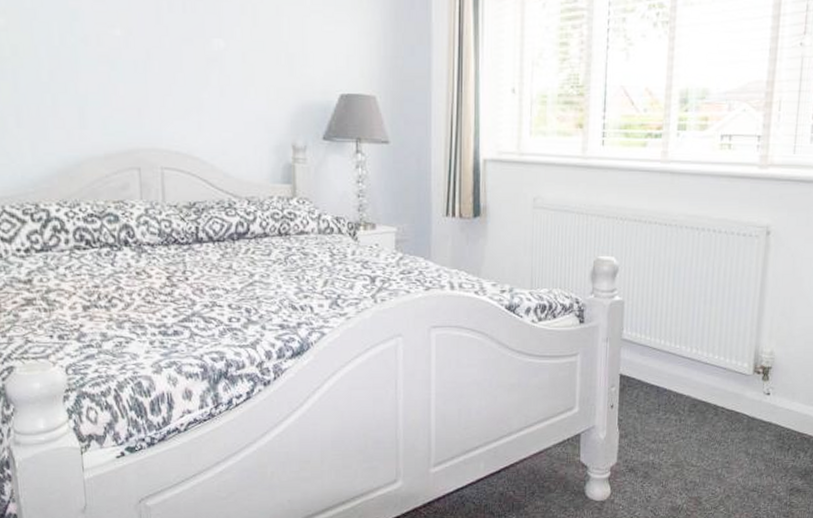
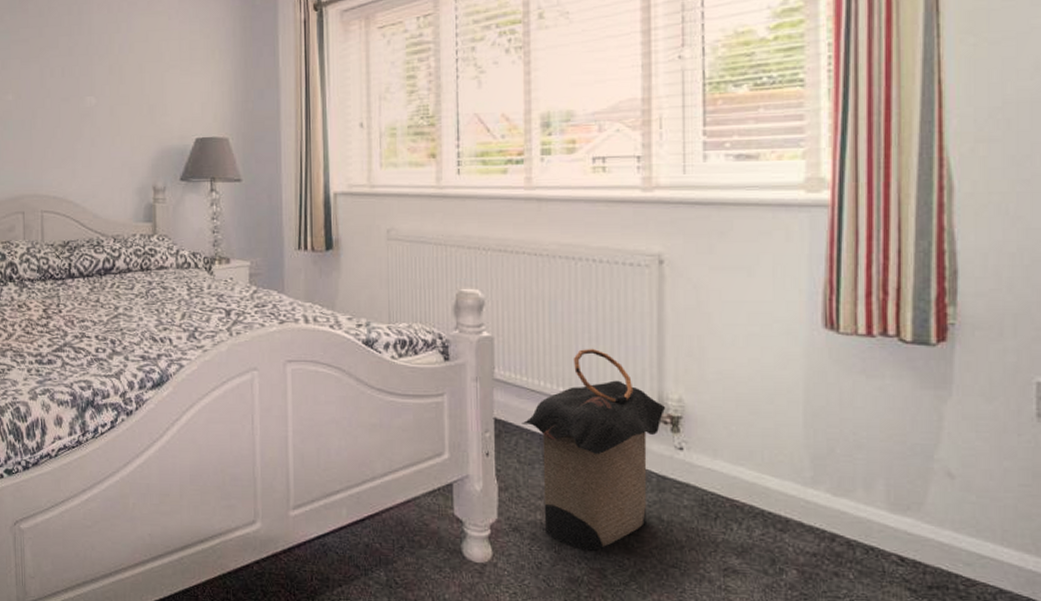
laundry hamper: none [643,309,760,483] -> present [522,348,666,551]

